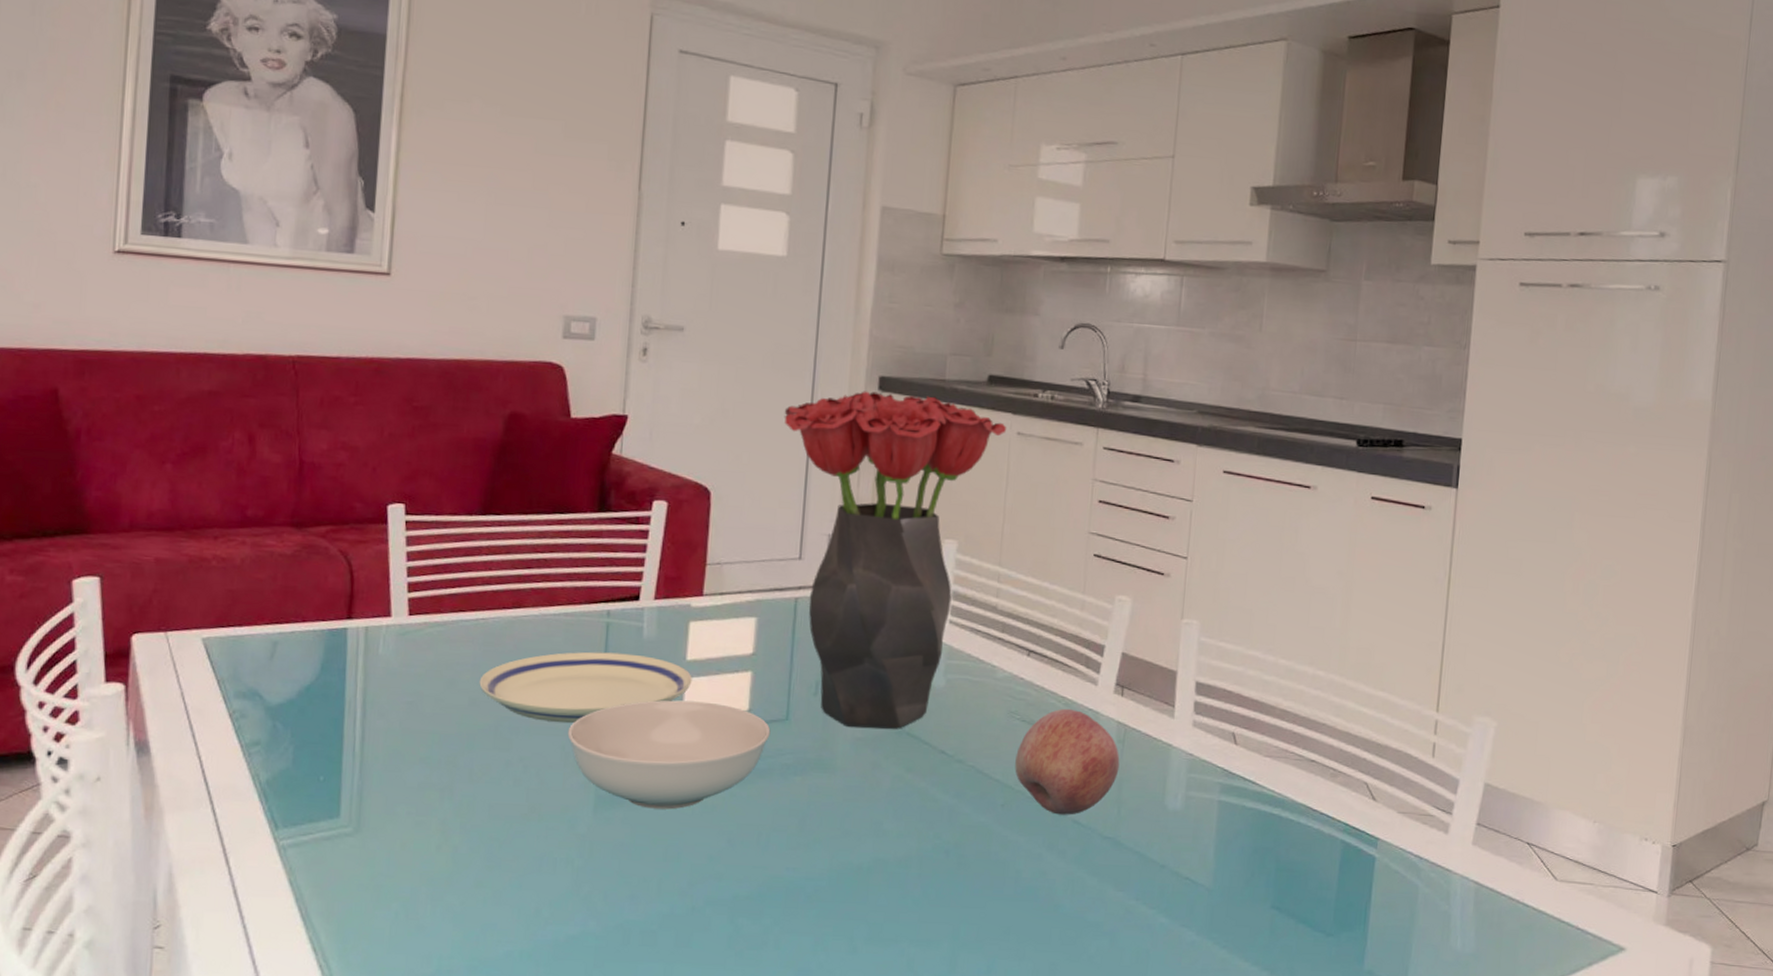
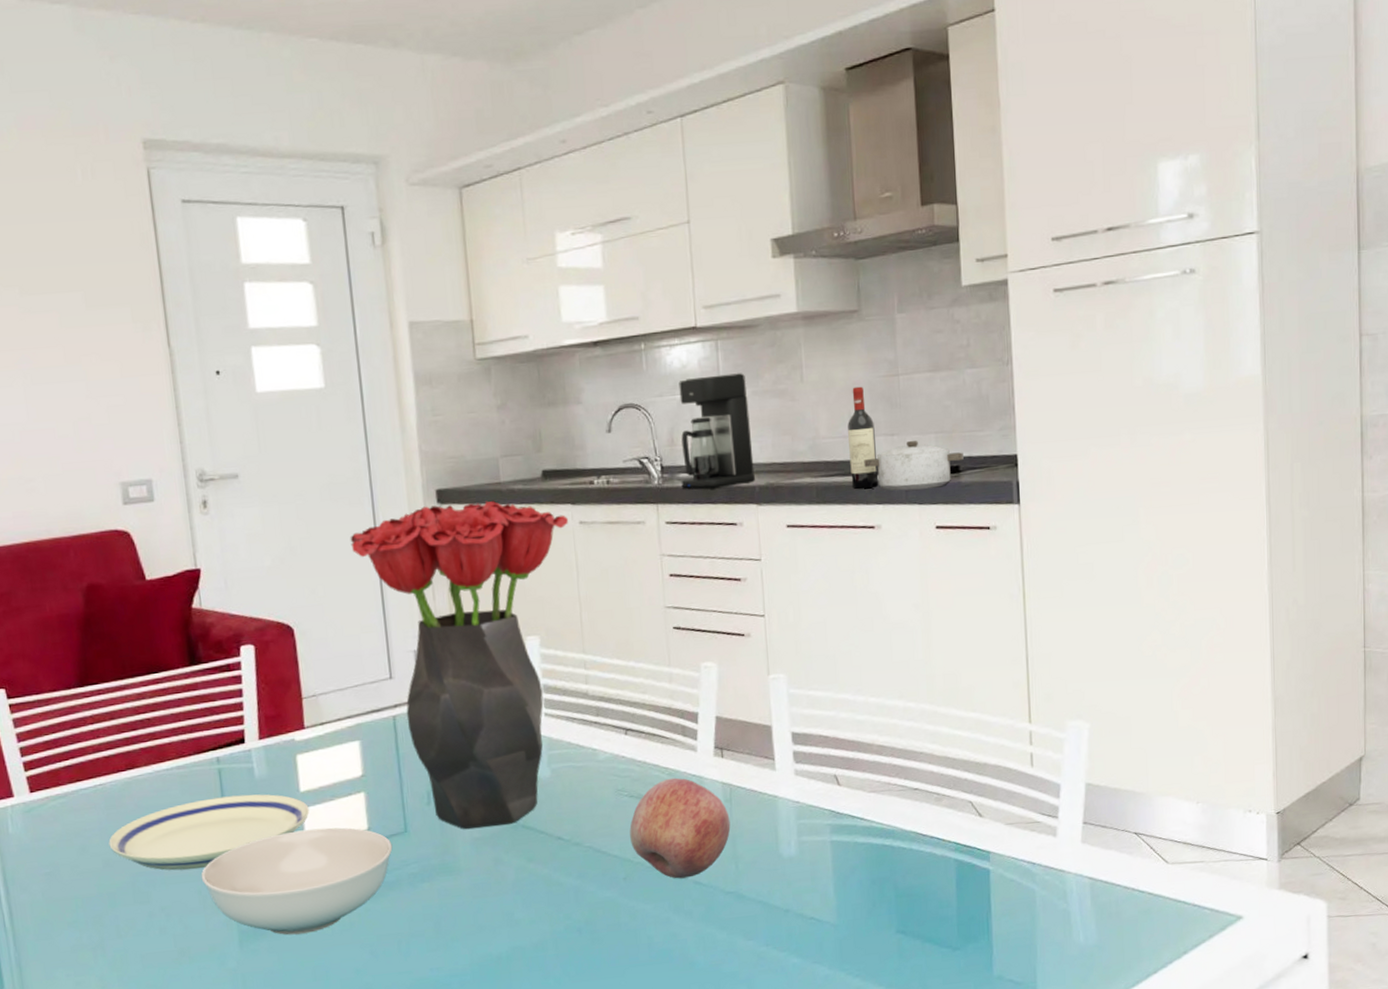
coffee maker: none [1124,309,1205,424] -> present [679,373,755,490]
wine bottle: none [1294,345,1325,449] -> present [848,386,879,490]
cooking pot: none [1309,407,1409,459] -> present [864,440,964,491]

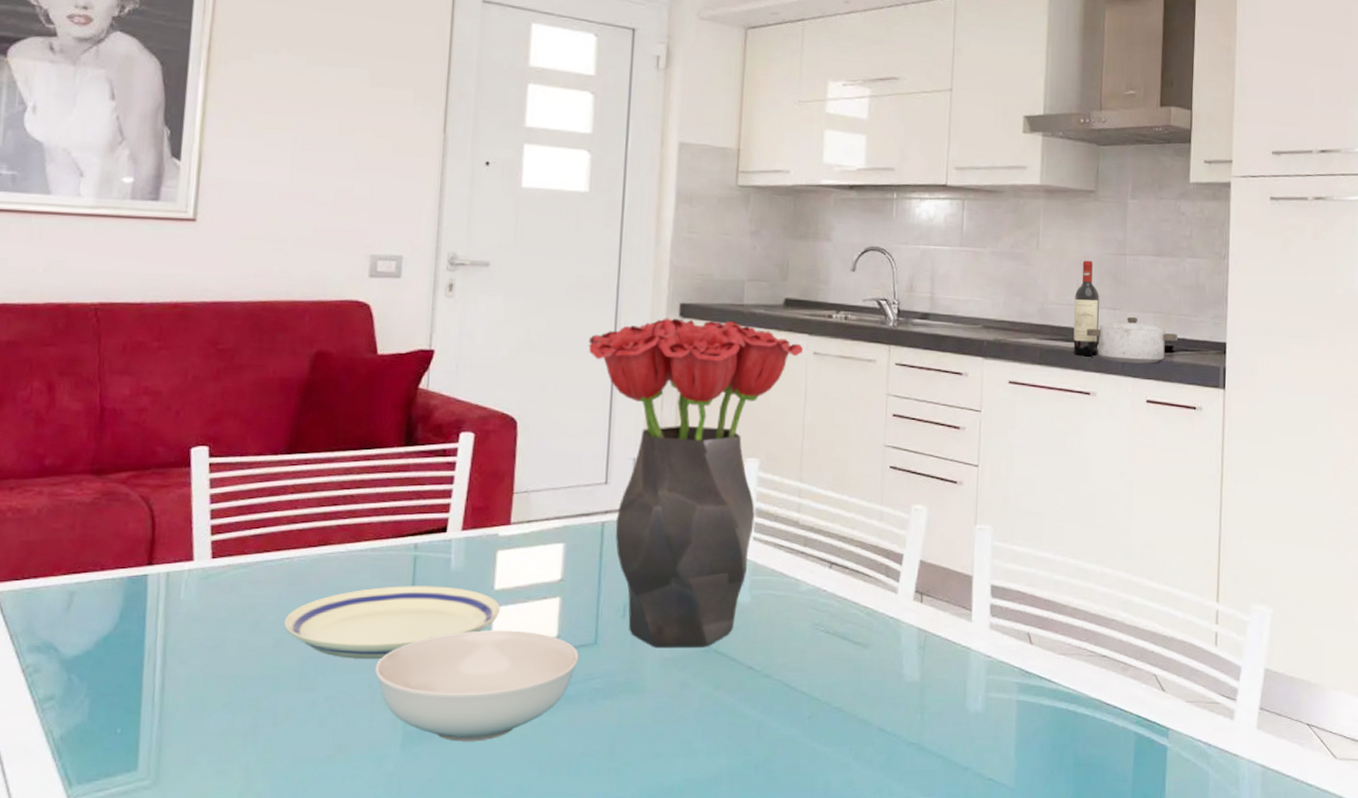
fruit: present [629,777,731,879] -> none [820,618,922,724]
coffee maker: present [679,373,755,490] -> none [914,231,986,339]

